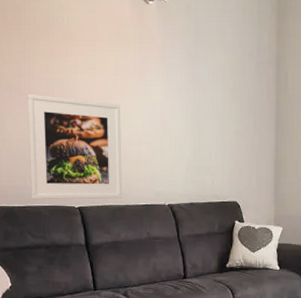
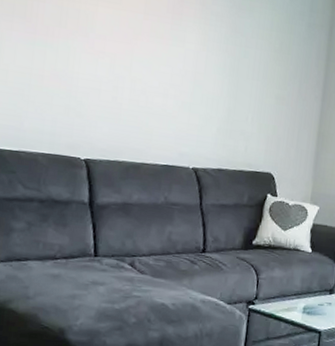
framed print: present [27,93,122,200] -> none [26,20,147,154]

